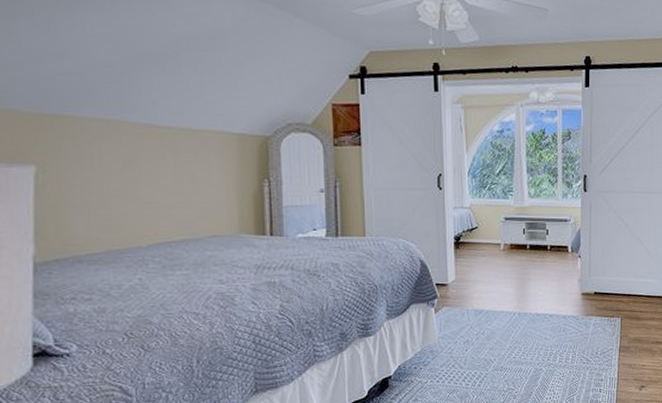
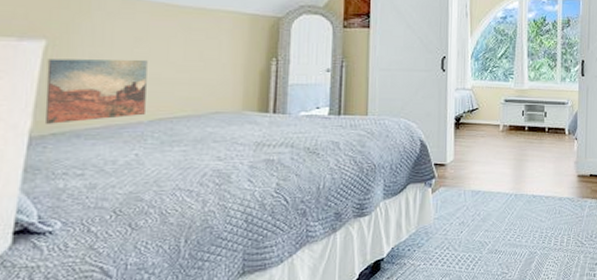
wall art: none [40,183,143,250] -> present [45,58,148,124]

